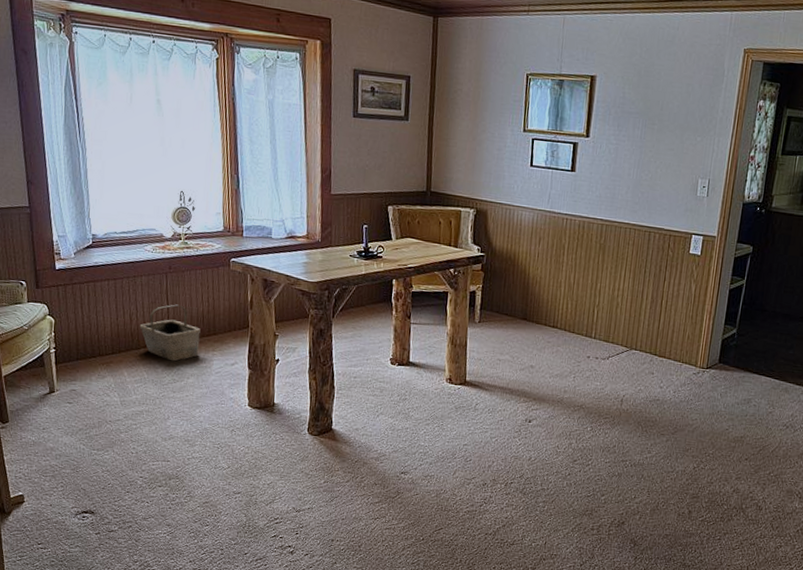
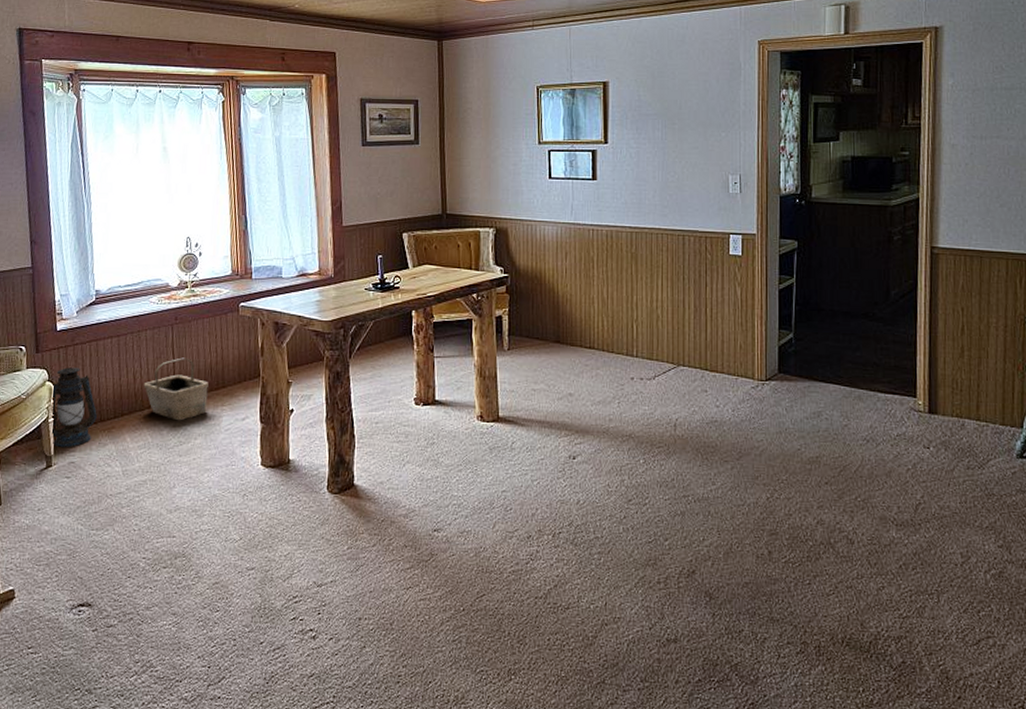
lantern: none [53,304,96,377] -> present [52,367,97,448]

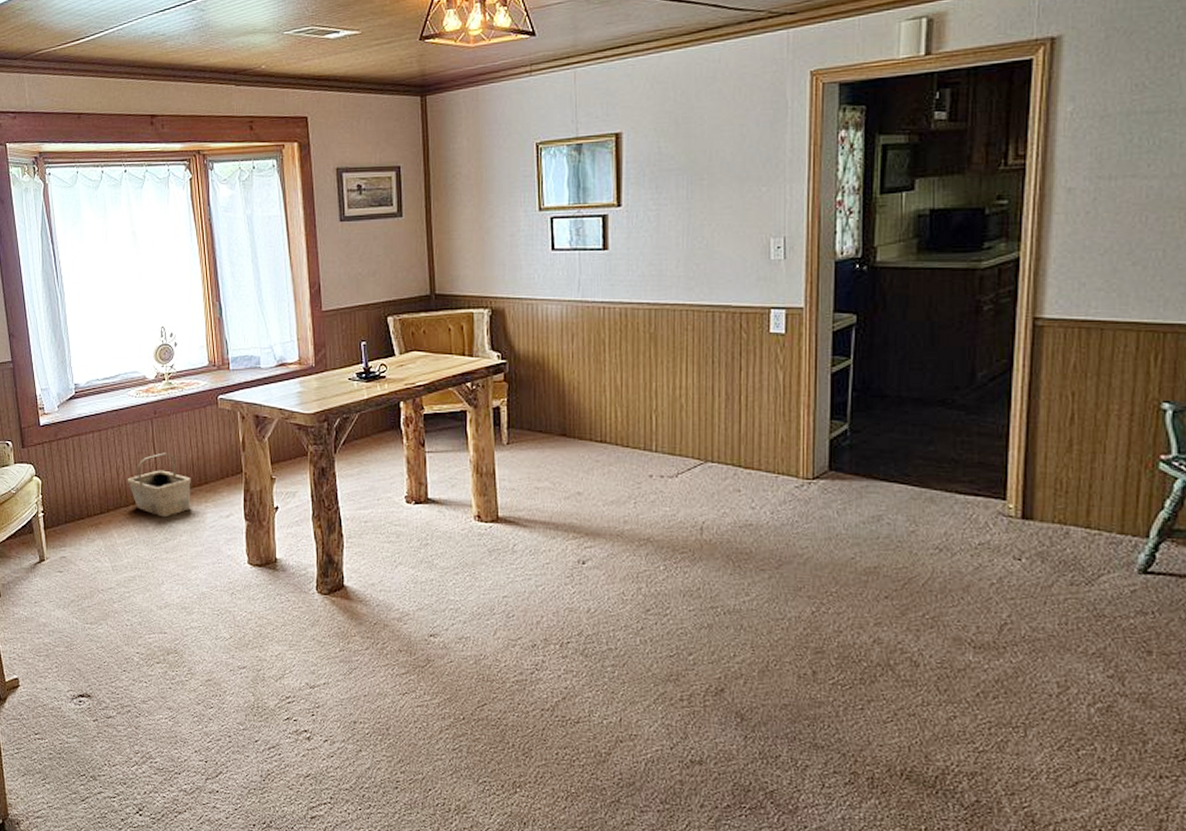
lantern: present [52,367,97,448] -> none [40,462,84,543]

